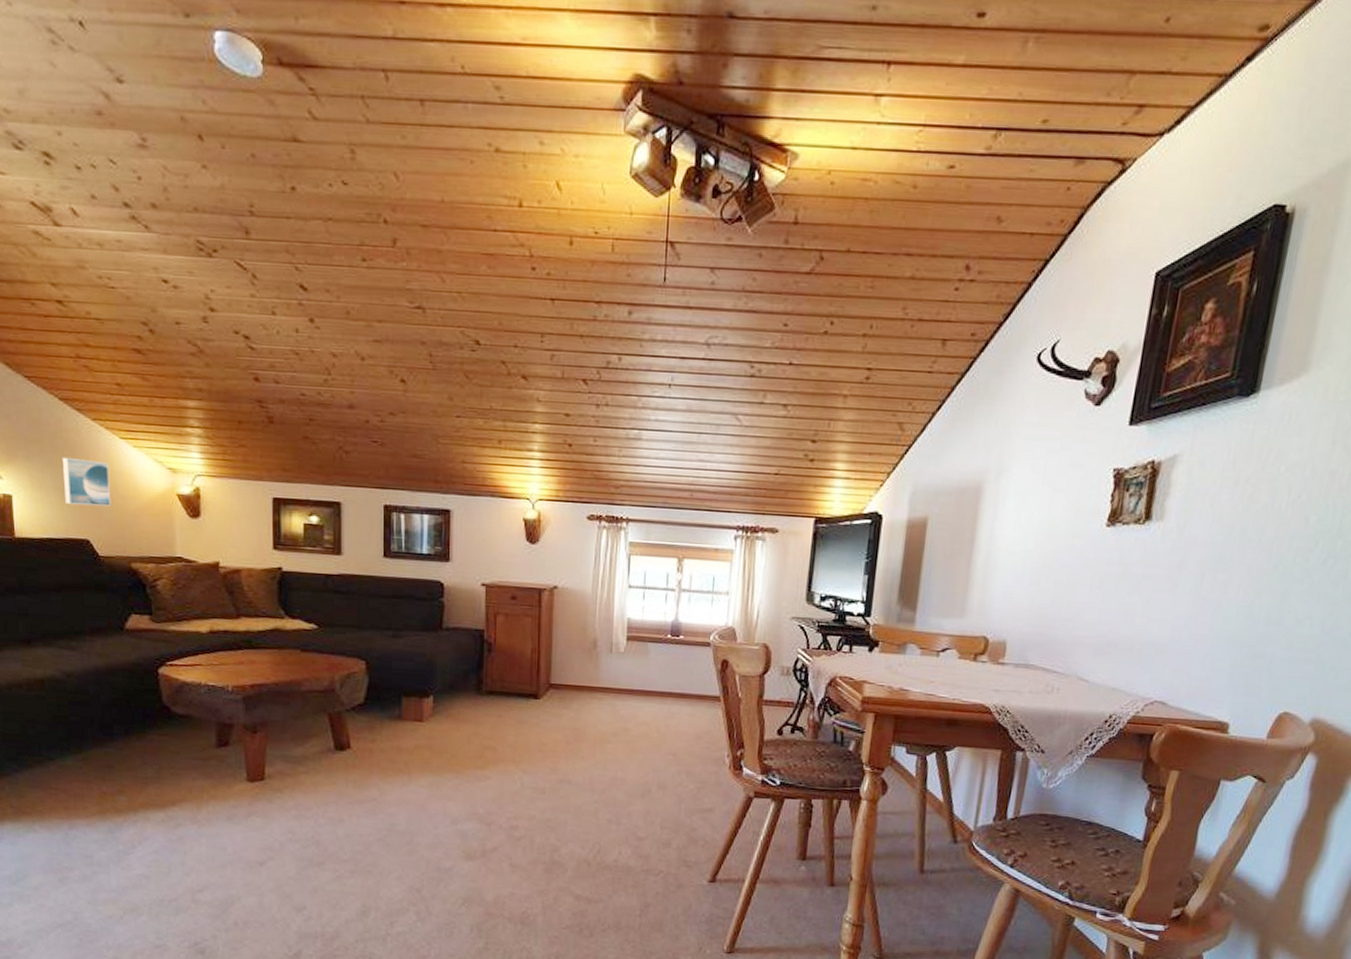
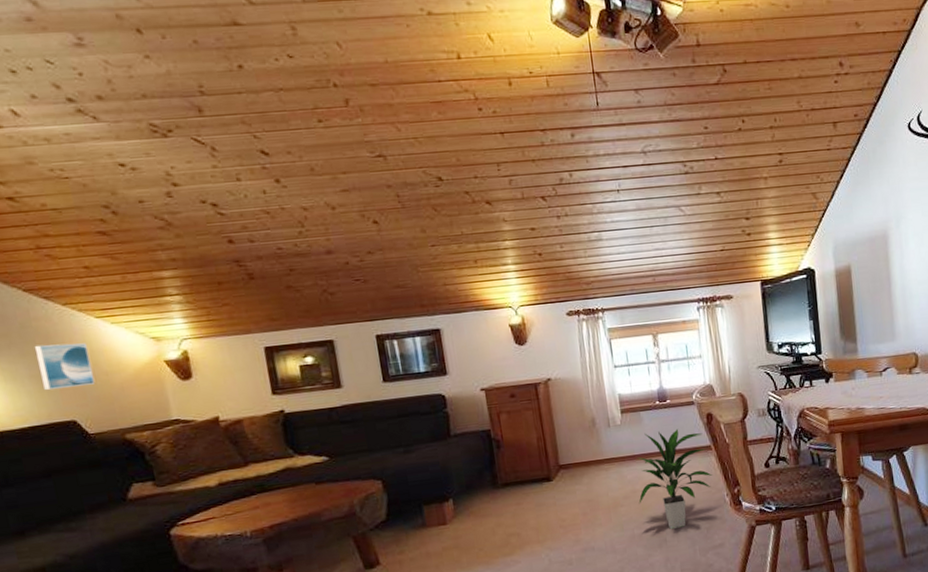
indoor plant: none [628,667,716,781] -> present [638,428,713,529]

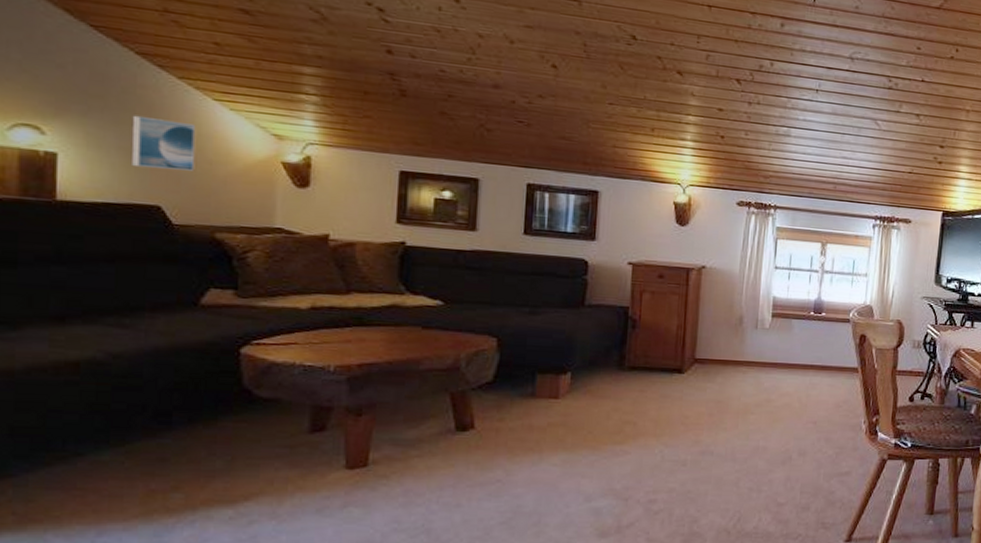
indoor plant: present [638,428,713,529] -> none [770,342,854,447]

